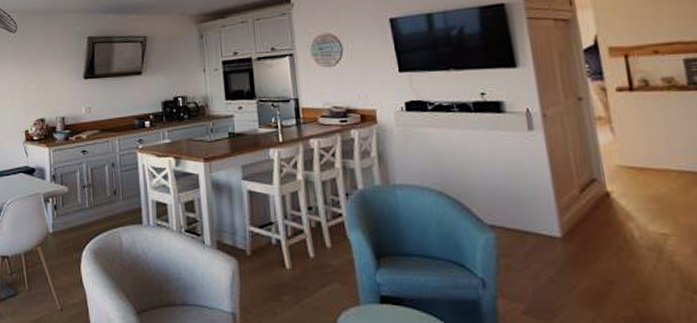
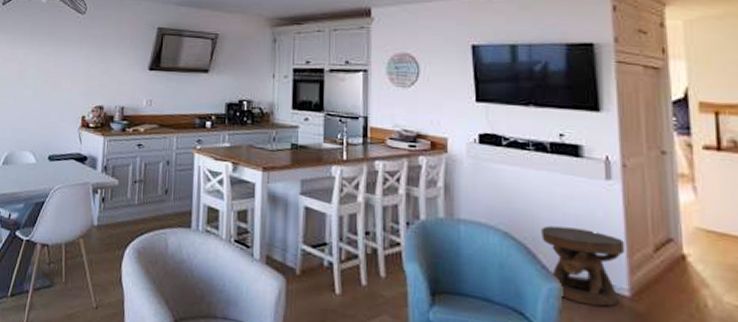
side table: none [473,179,552,250] -> present [541,225,624,307]

